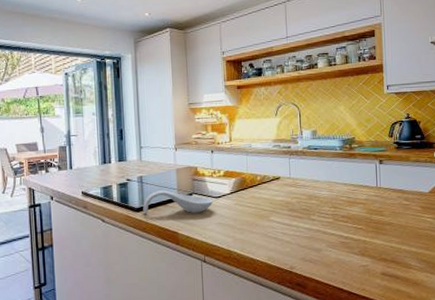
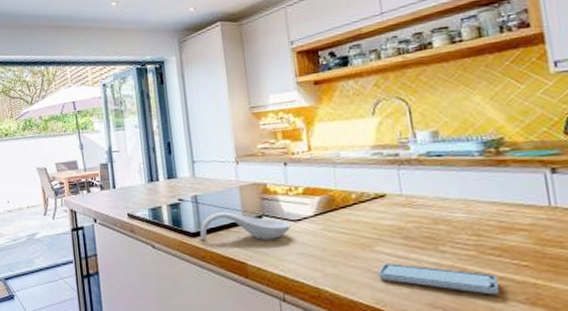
smartphone: none [271,229,344,249] -> present [378,263,499,294]

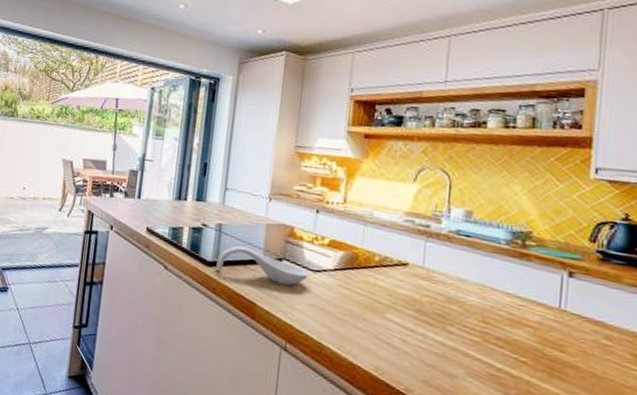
smartphone: present [378,263,499,294] -> none [382,332,495,384]

